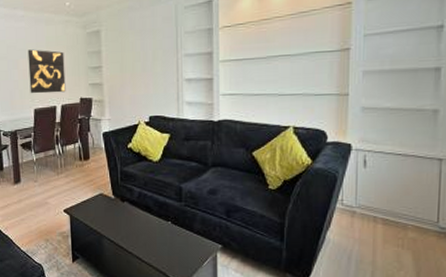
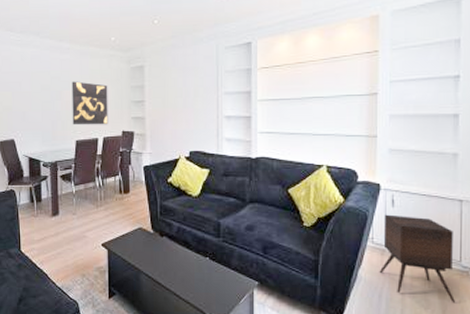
side table: none [348,175,432,265] -> present [379,214,456,304]

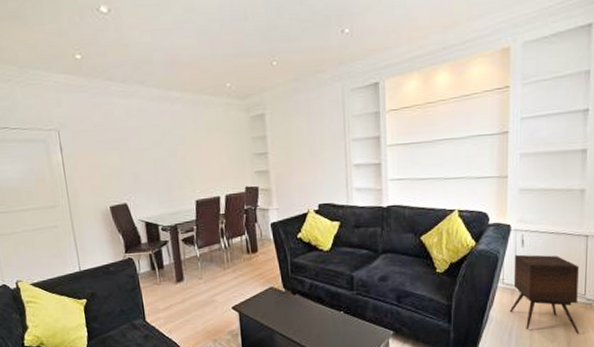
wall art: present [71,81,108,125] -> none [185,135,230,184]

